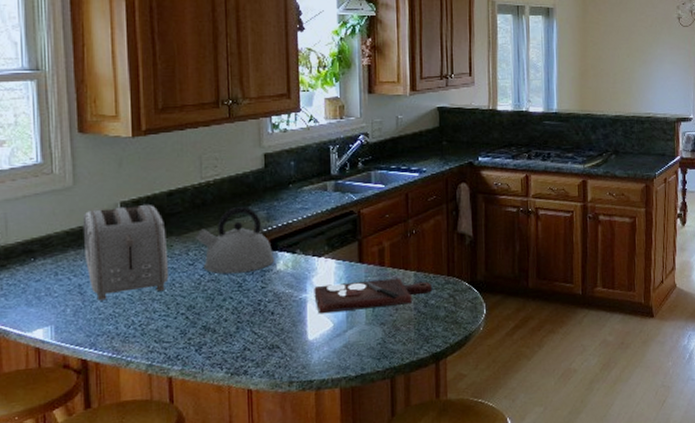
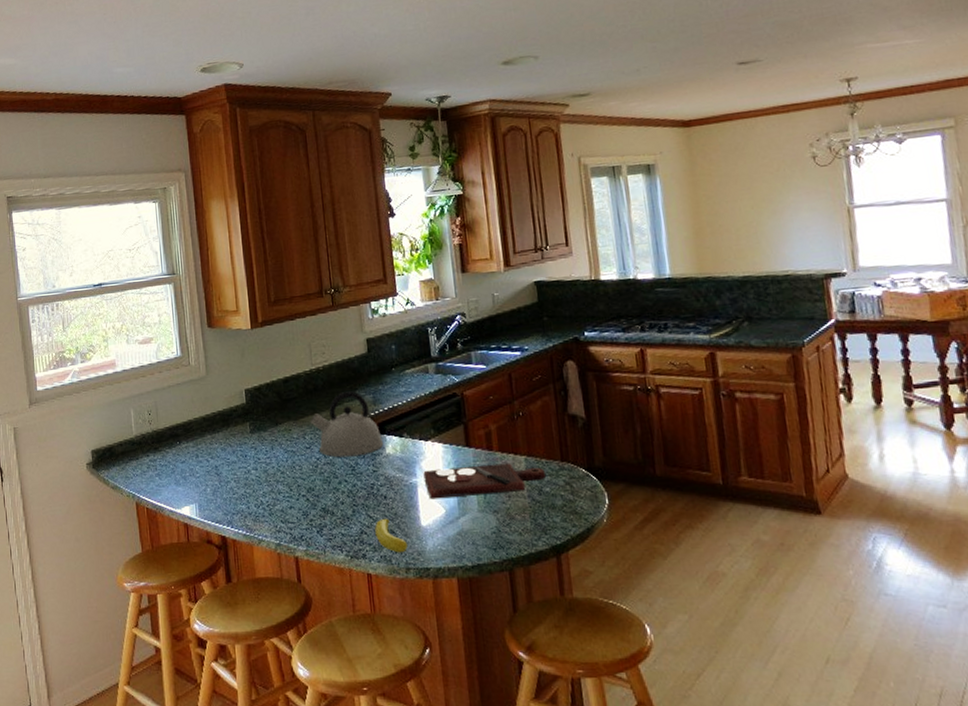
toaster: present [82,204,169,301] -> none [215,390,290,482]
banana: none [259,334,292,368] -> present [375,518,408,553]

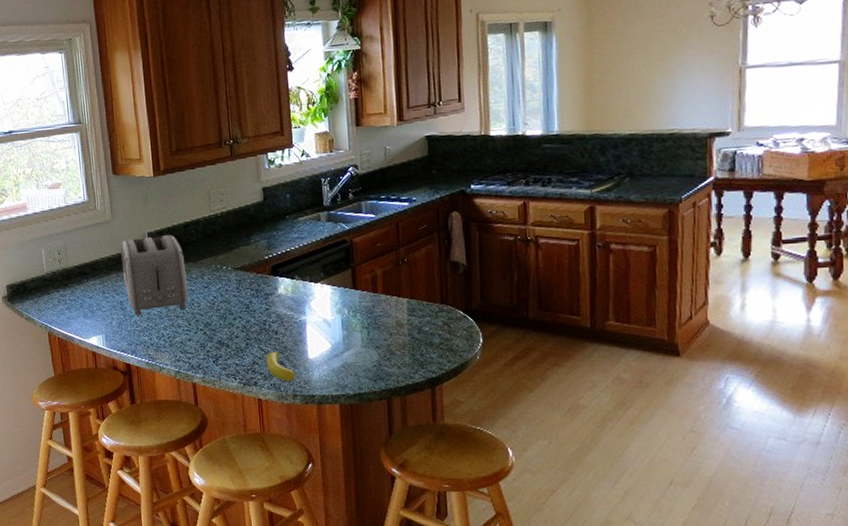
toaster: none [215,390,290,482] -> present [120,234,189,316]
kettle: present [310,391,384,458] -> none [208,236,277,296]
cutting board: present [423,463,545,500] -> none [312,304,425,336]

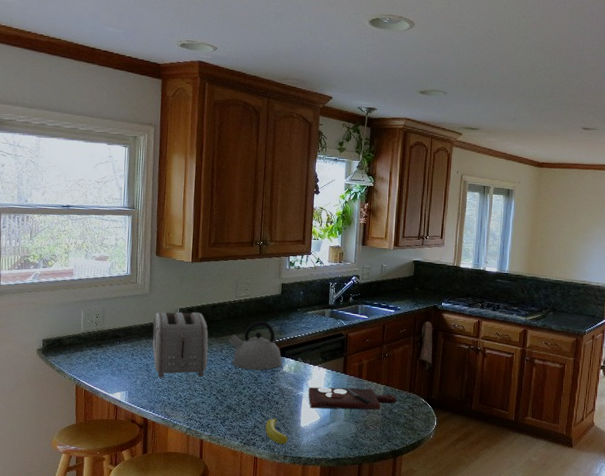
kettle: none [208,236,277,296] -> present [228,321,283,371]
cutting board: none [312,304,425,336] -> present [308,387,396,410]

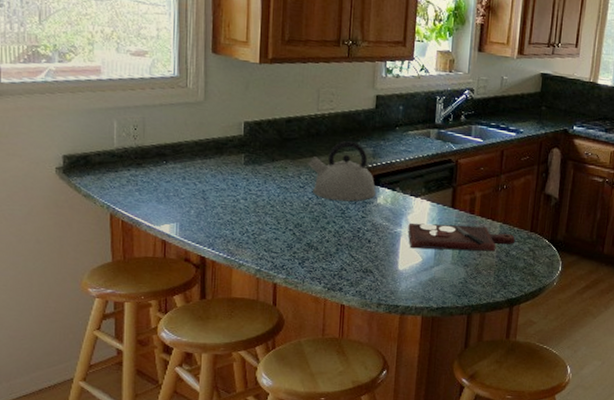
toaster: present [152,311,209,378] -> none [209,125,283,208]
banana: present [265,418,288,445] -> none [354,259,382,291]

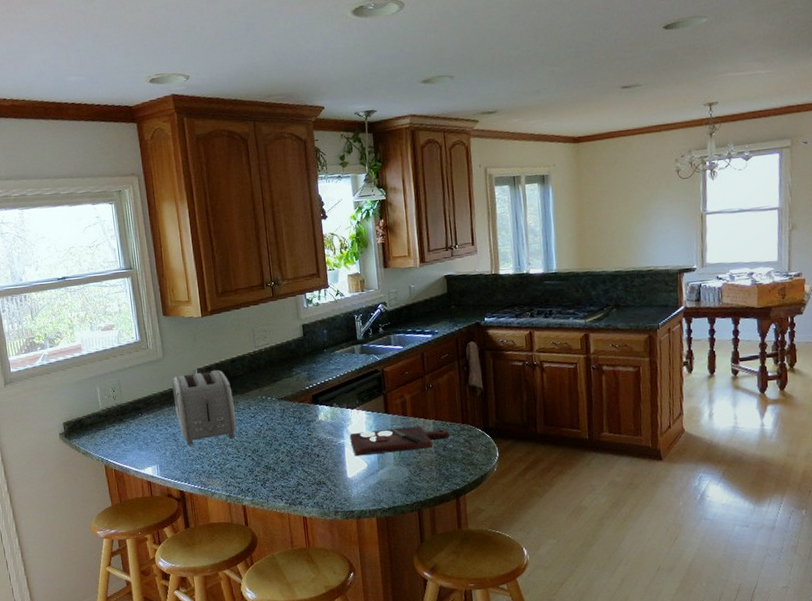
toaster: none [209,125,283,208] -> present [171,369,237,446]
kettle: present [308,141,377,202] -> none [254,369,317,424]

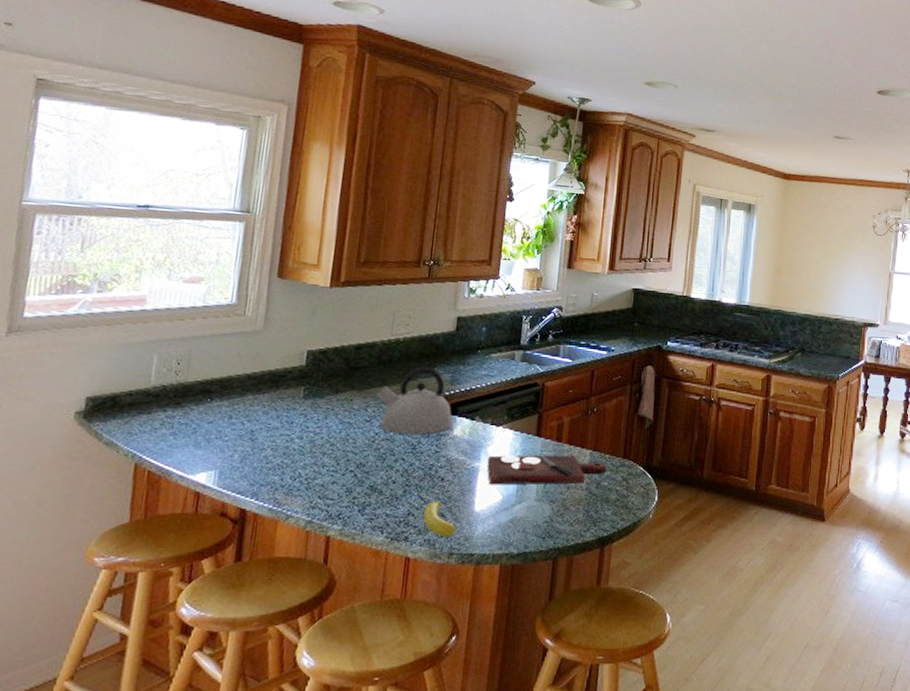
toaster: present [171,369,237,446] -> none [262,355,349,449]
kettle: none [254,369,317,424] -> present [376,367,453,435]
banana: none [309,472,336,500] -> present [423,501,456,537]

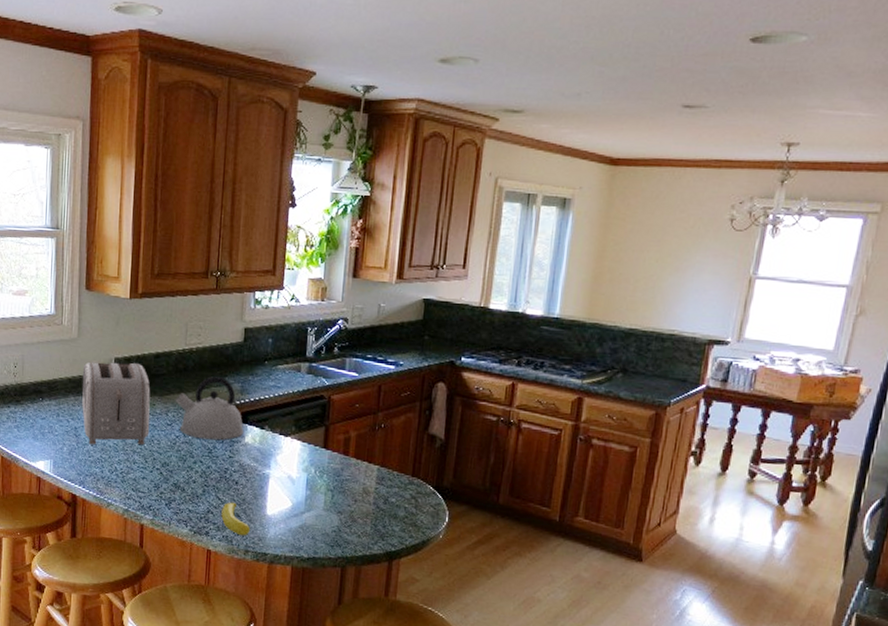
toaster: none [262,355,349,449] -> present [82,362,151,446]
cutting board: present [487,455,606,485] -> none [277,464,394,498]

